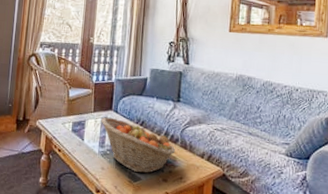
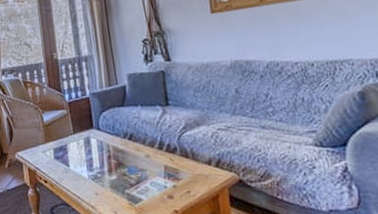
fruit basket: present [101,117,176,173] -> none [83,136,177,192]

